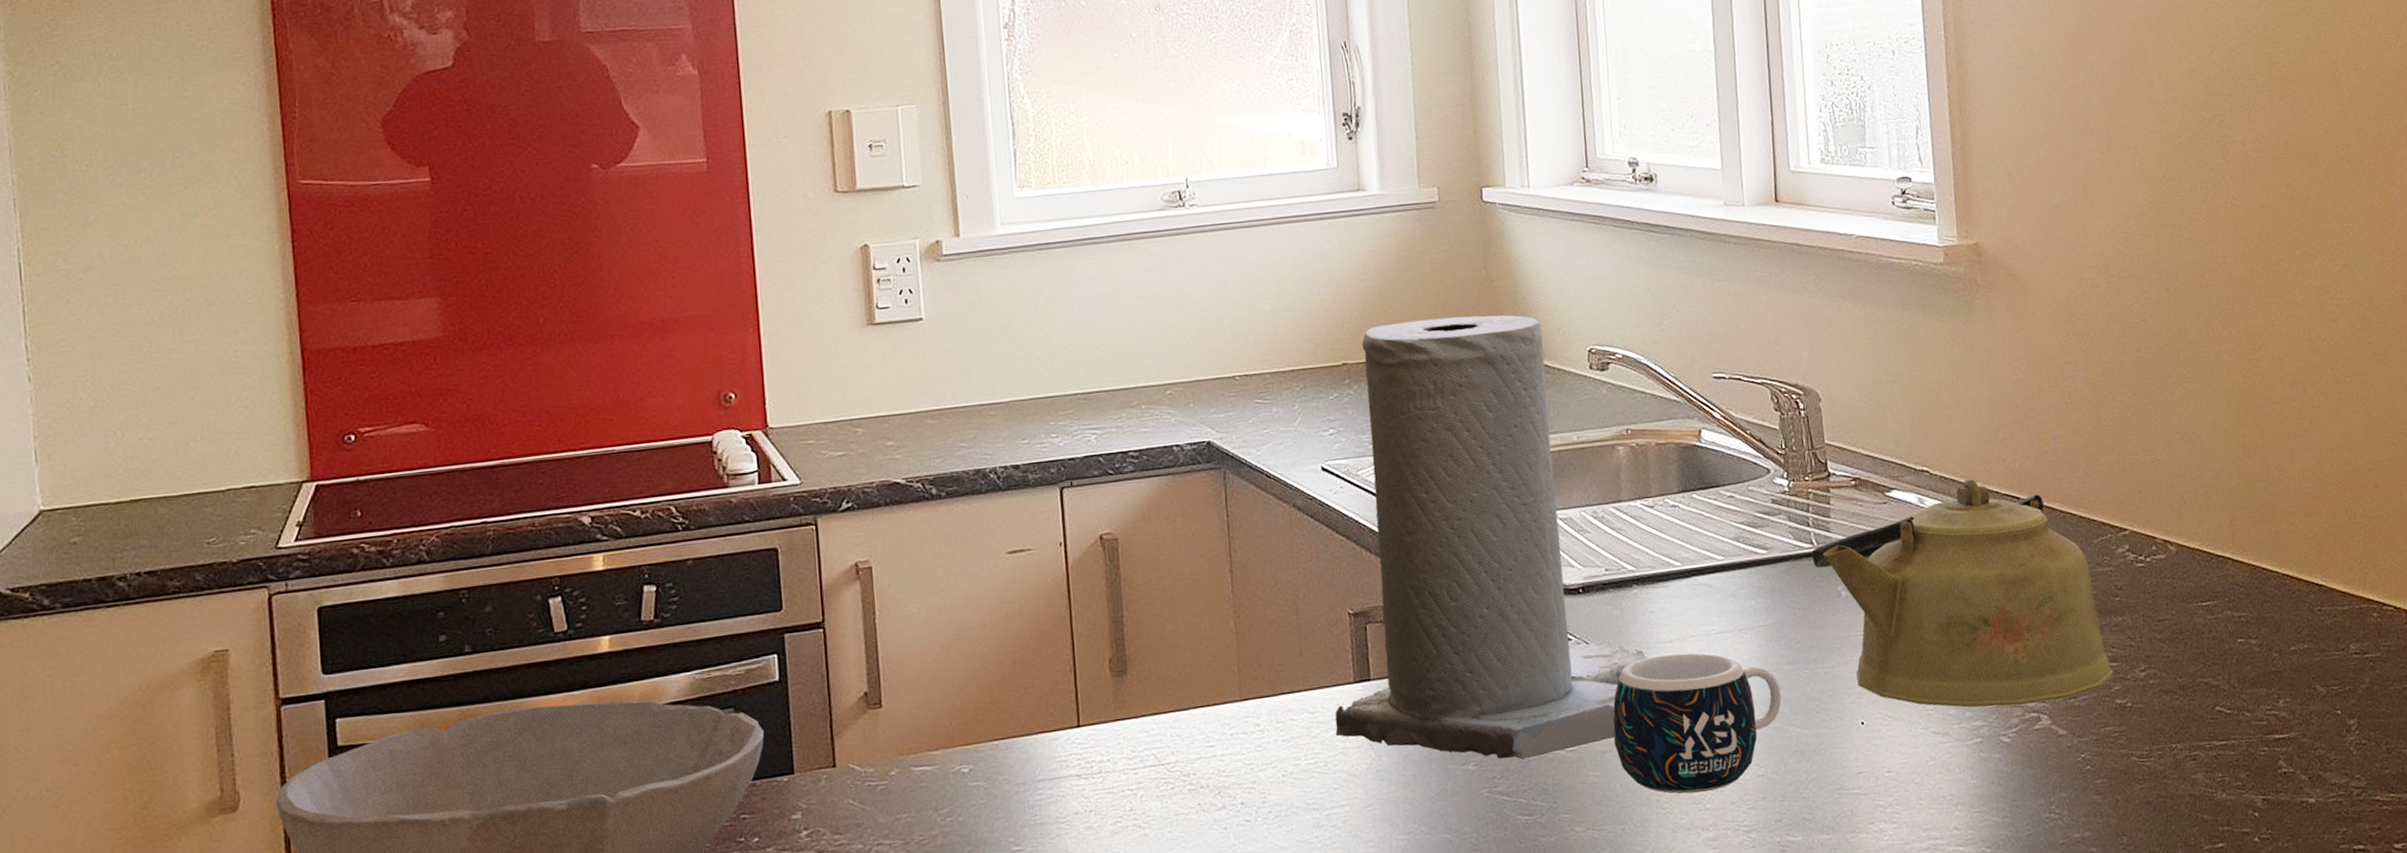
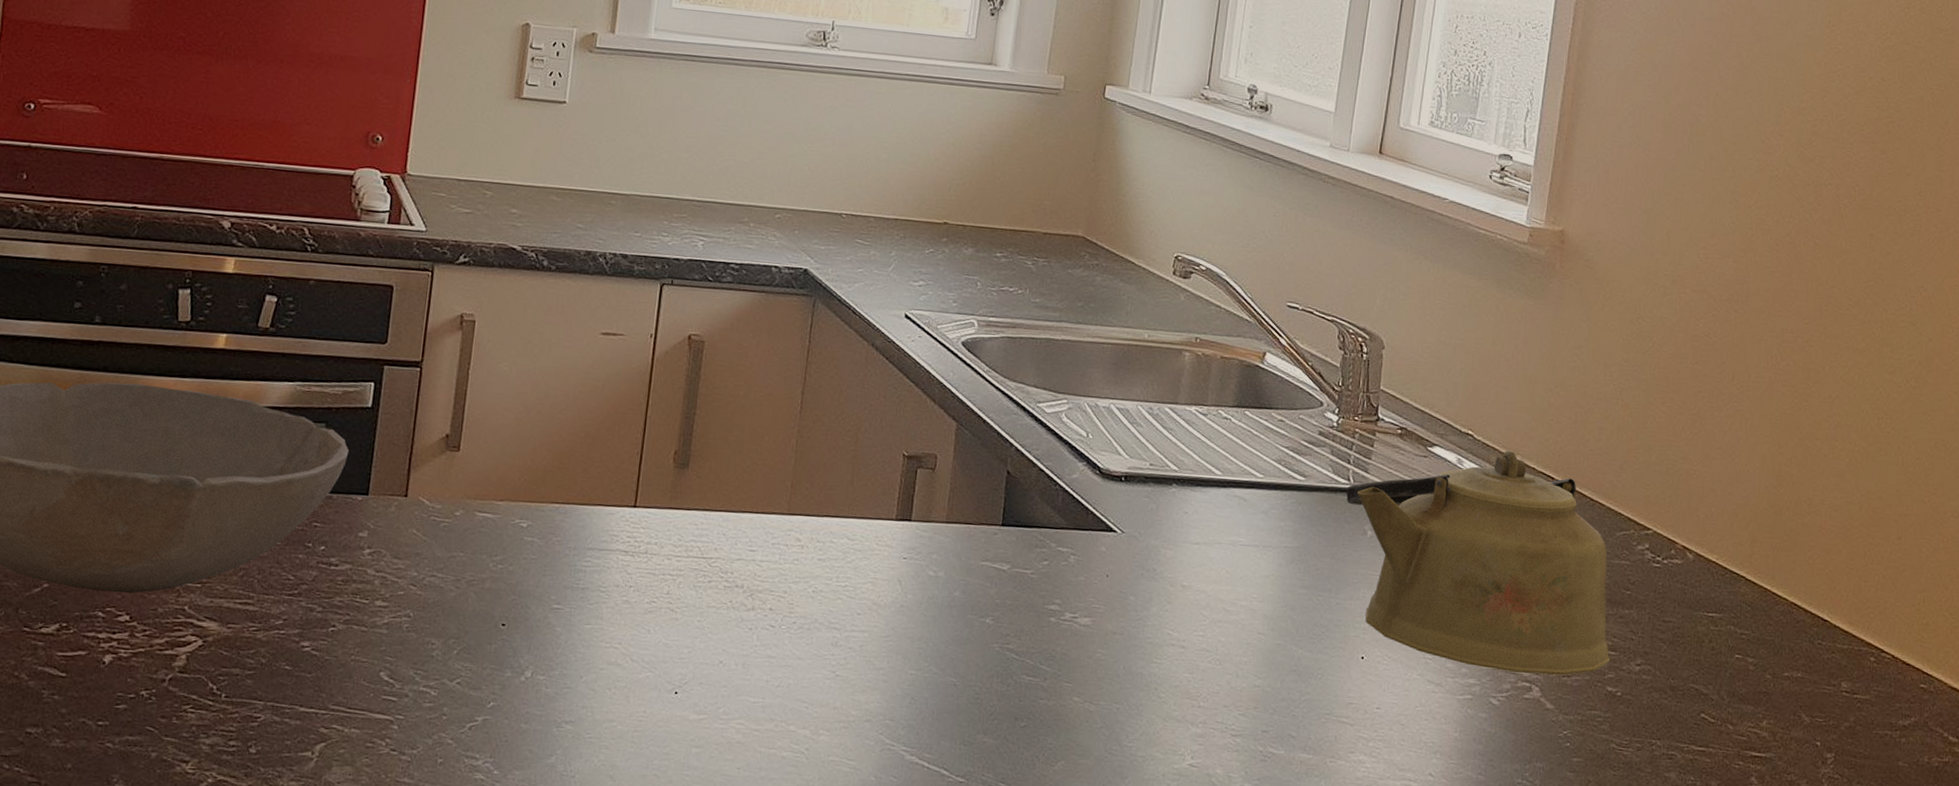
paper towel: present [1334,314,1648,760] -> none [869,194,1173,625]
mug: present [1613,652,1782,794] -> none [1126,553,1292,691]

